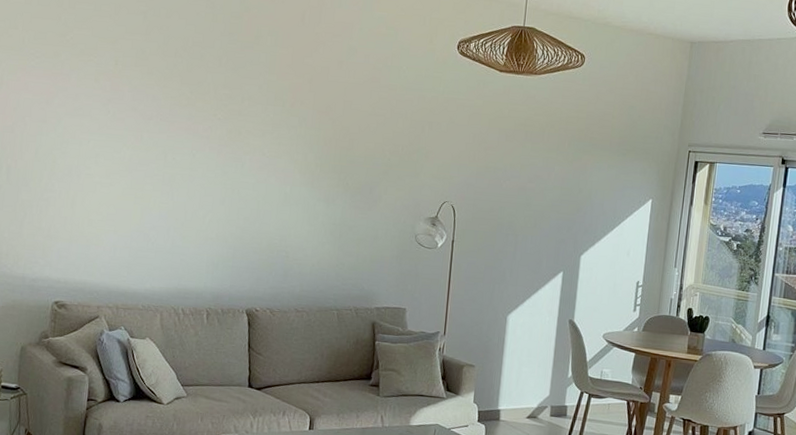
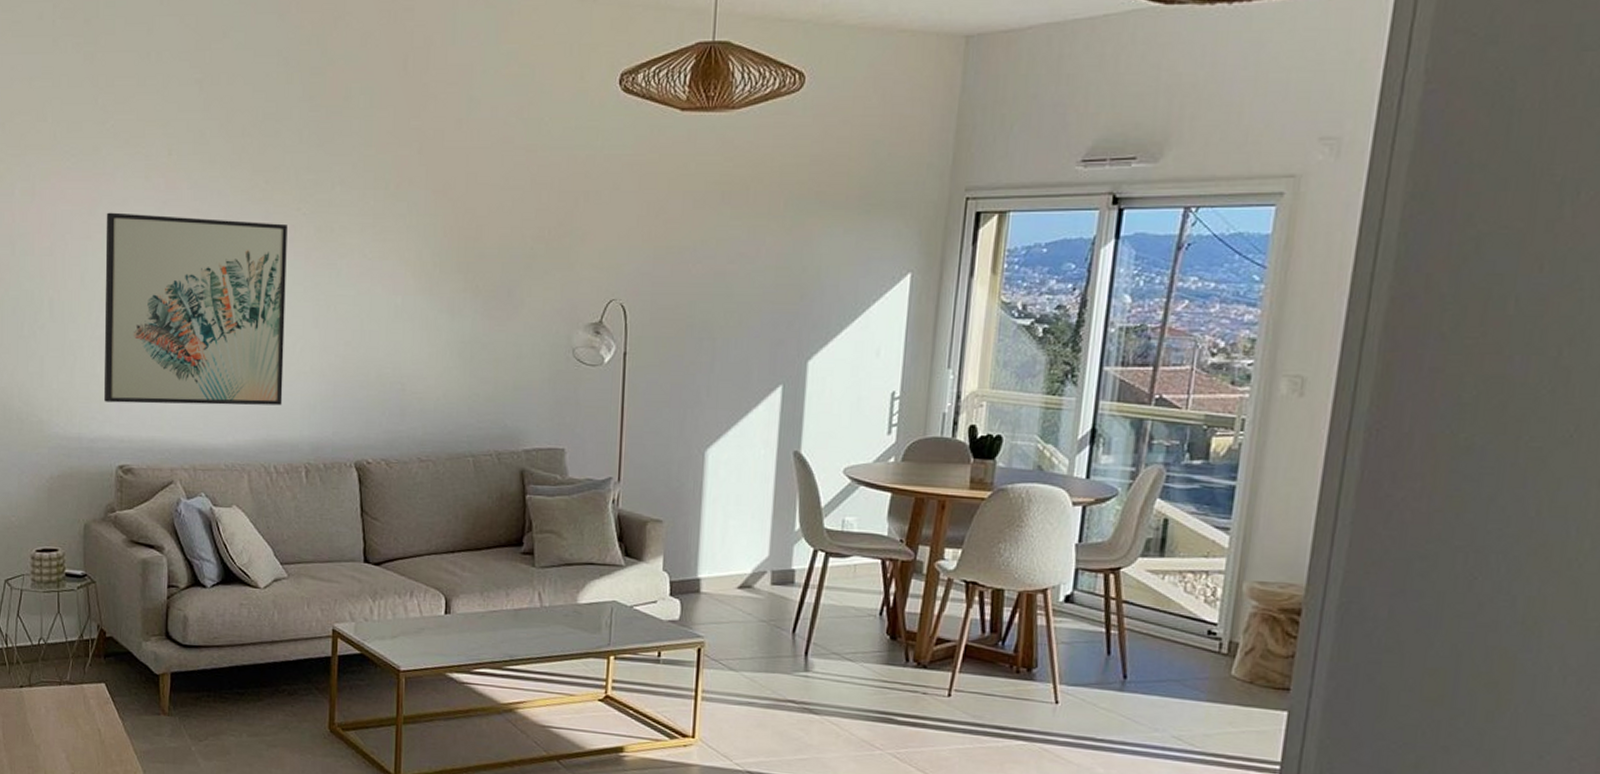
wall art: none [47,103,206,262] -> present [104,212,288,406]

